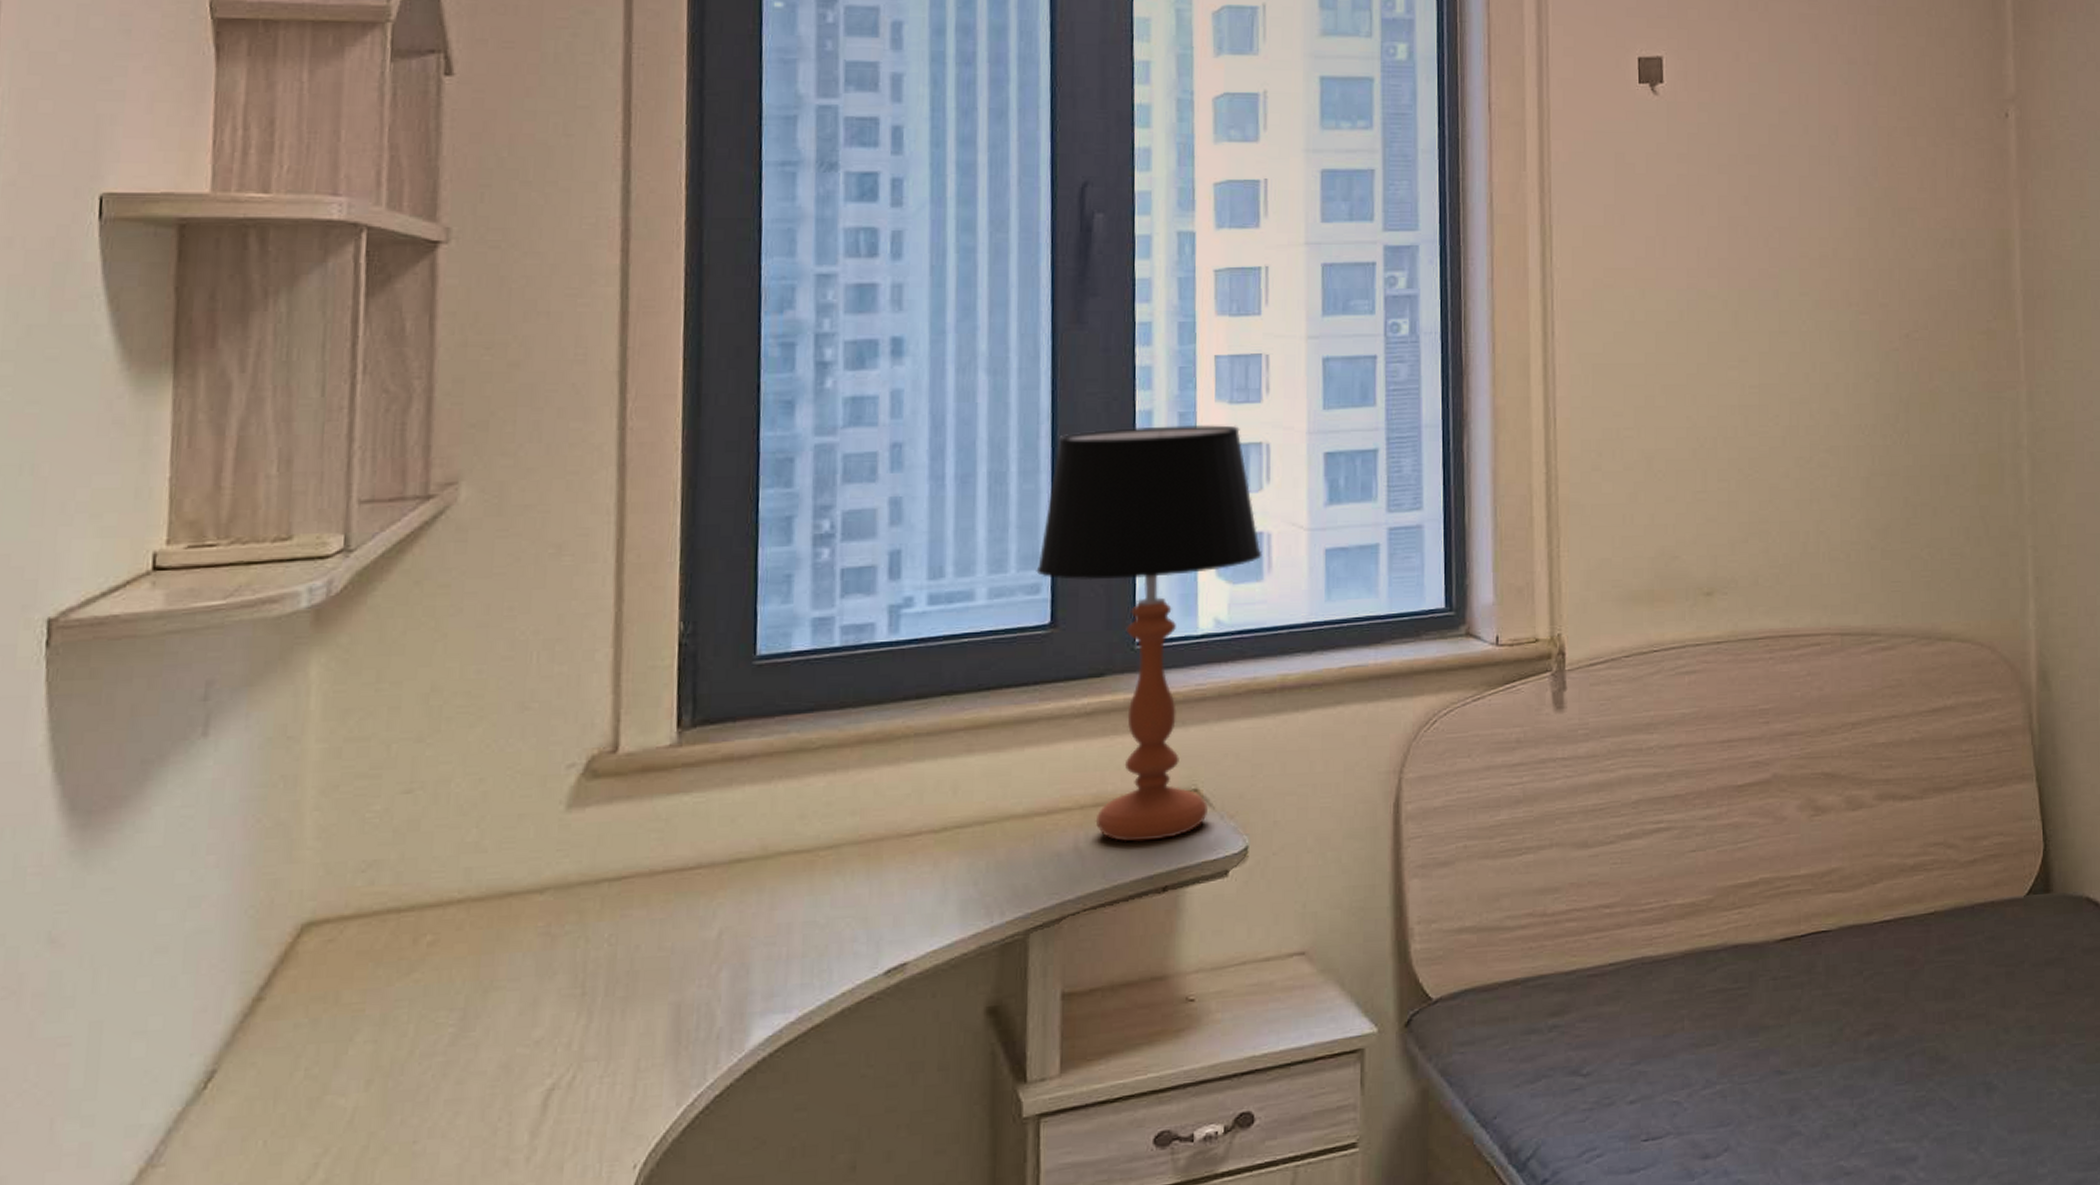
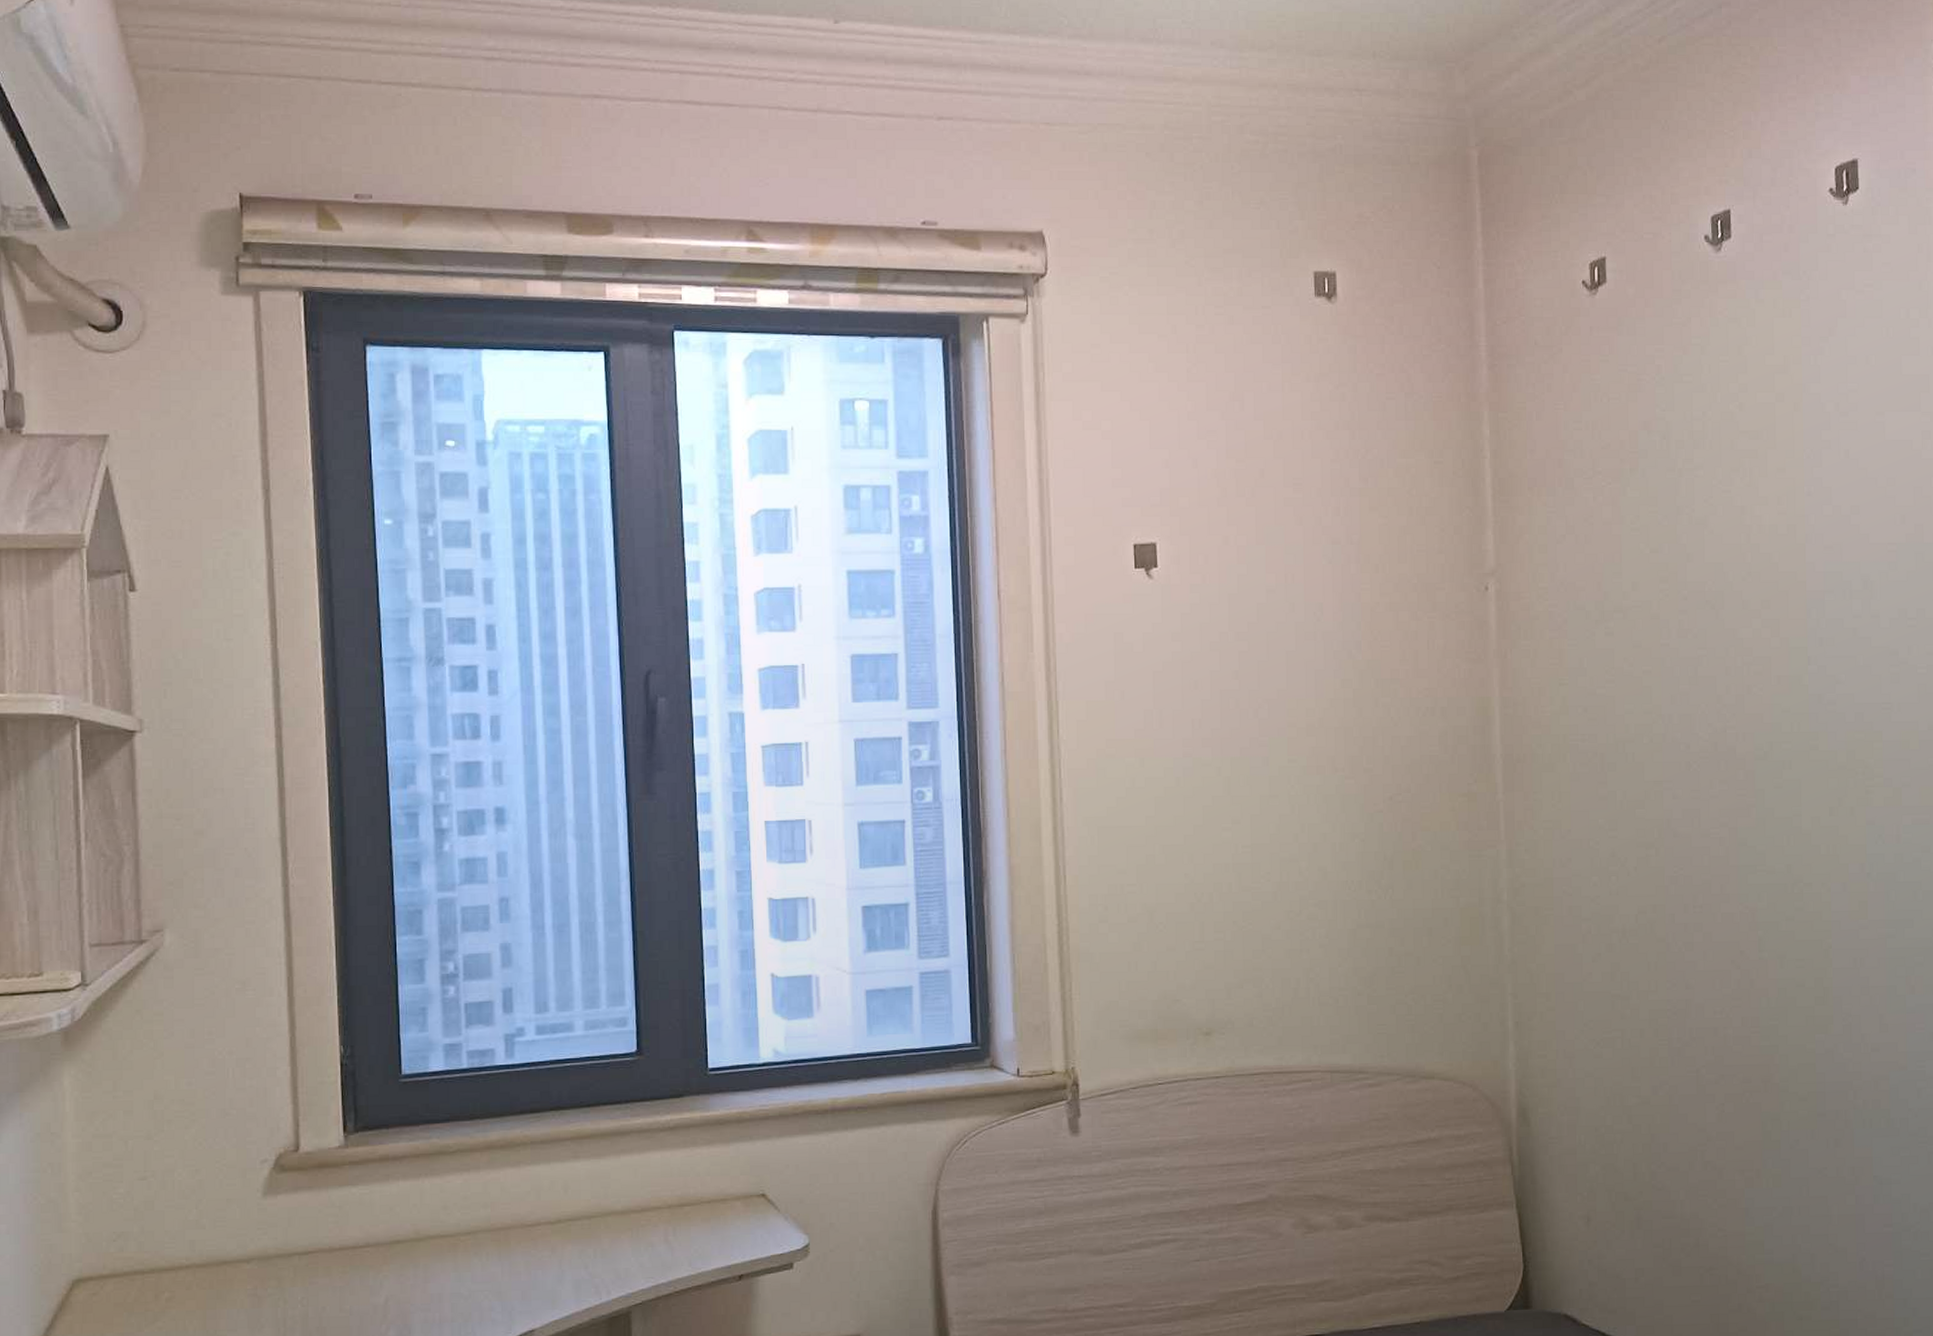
table lamp: present [1036,425,1263,842] -> none [623,882,812,1237]

